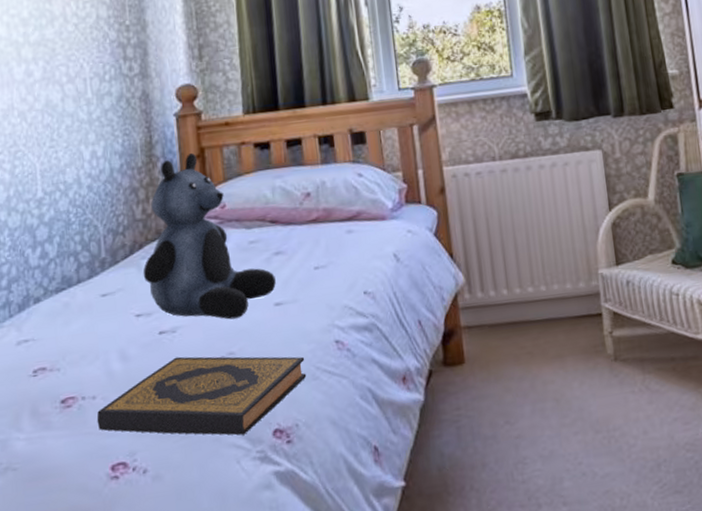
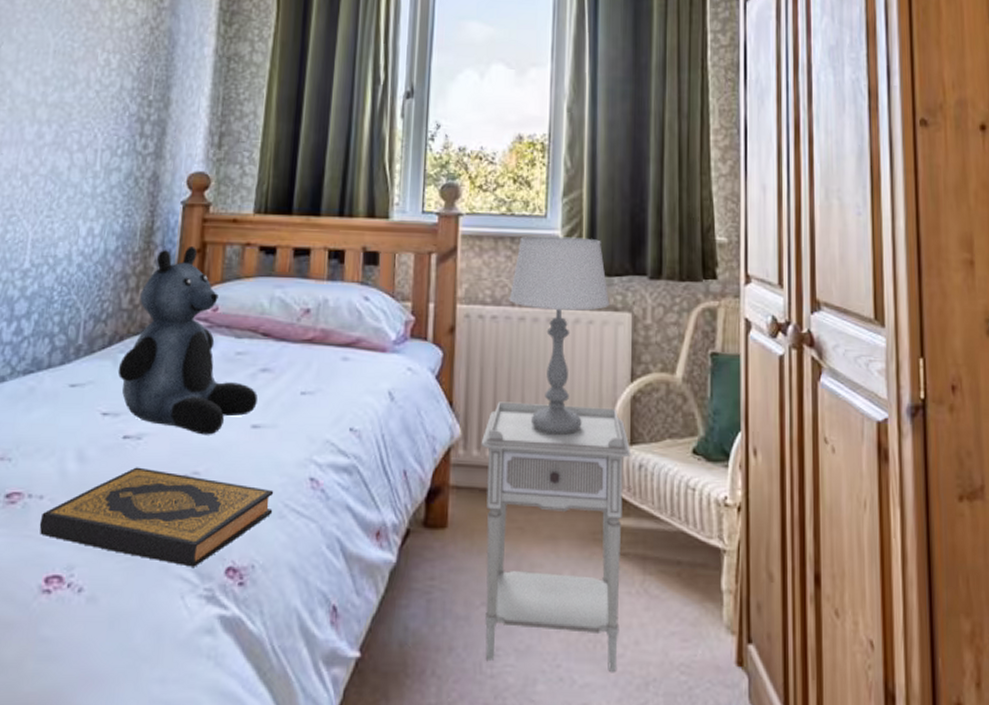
nightstand: none [483,236,631,469] -> present [481,402,631,672]
table lamp: none [489,89,581,268] -> present [509,236,610,435]

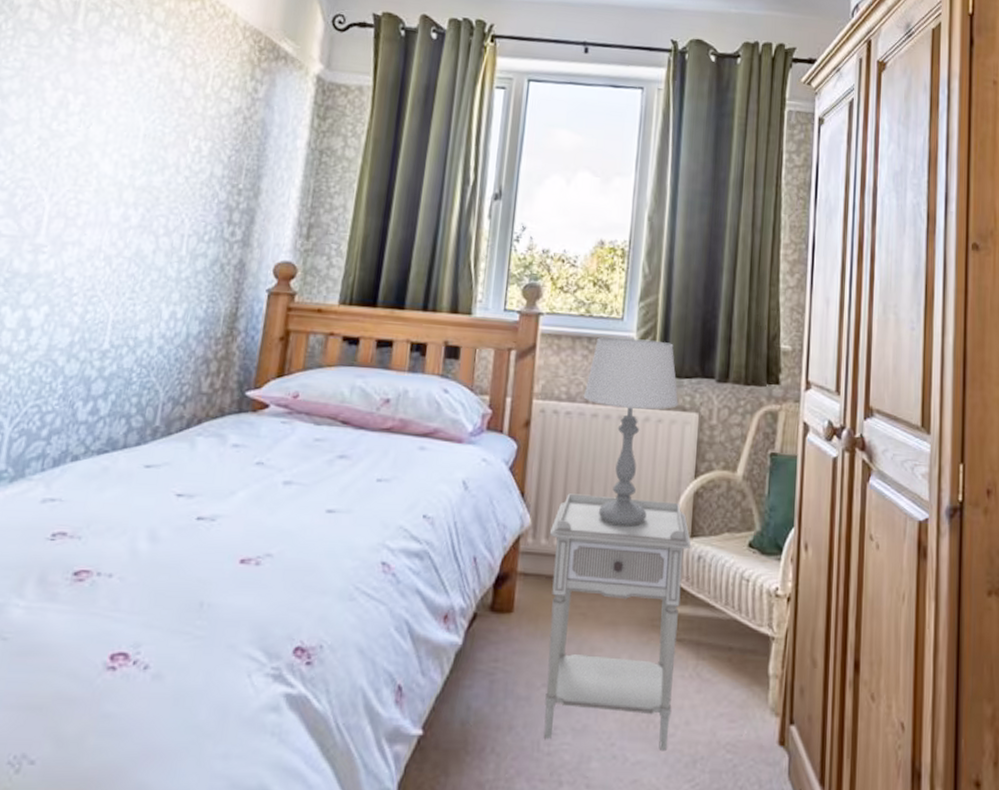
hardback book: present [39,467,274,567] -> none [107,548,346,646]
teddy bear: present [117,245,258,435] -> none [194,333,334,519]

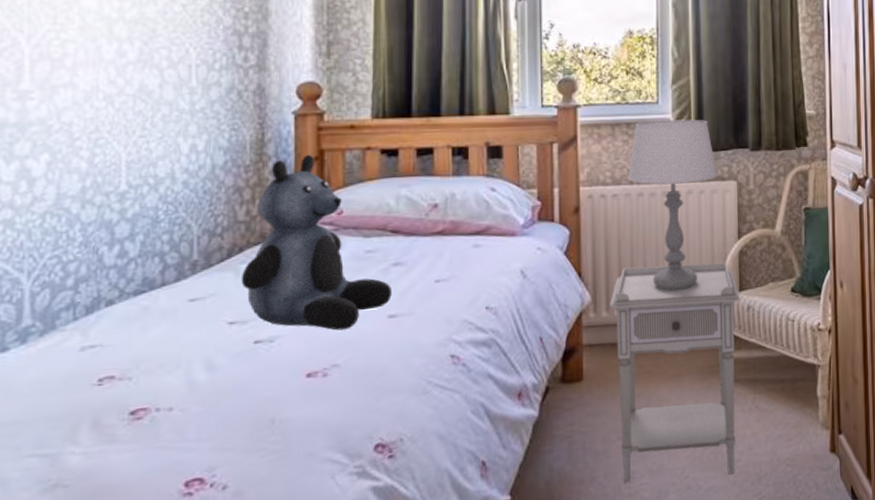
teddy bear: none [194,333,334,519] -> present [241,154,392,330]

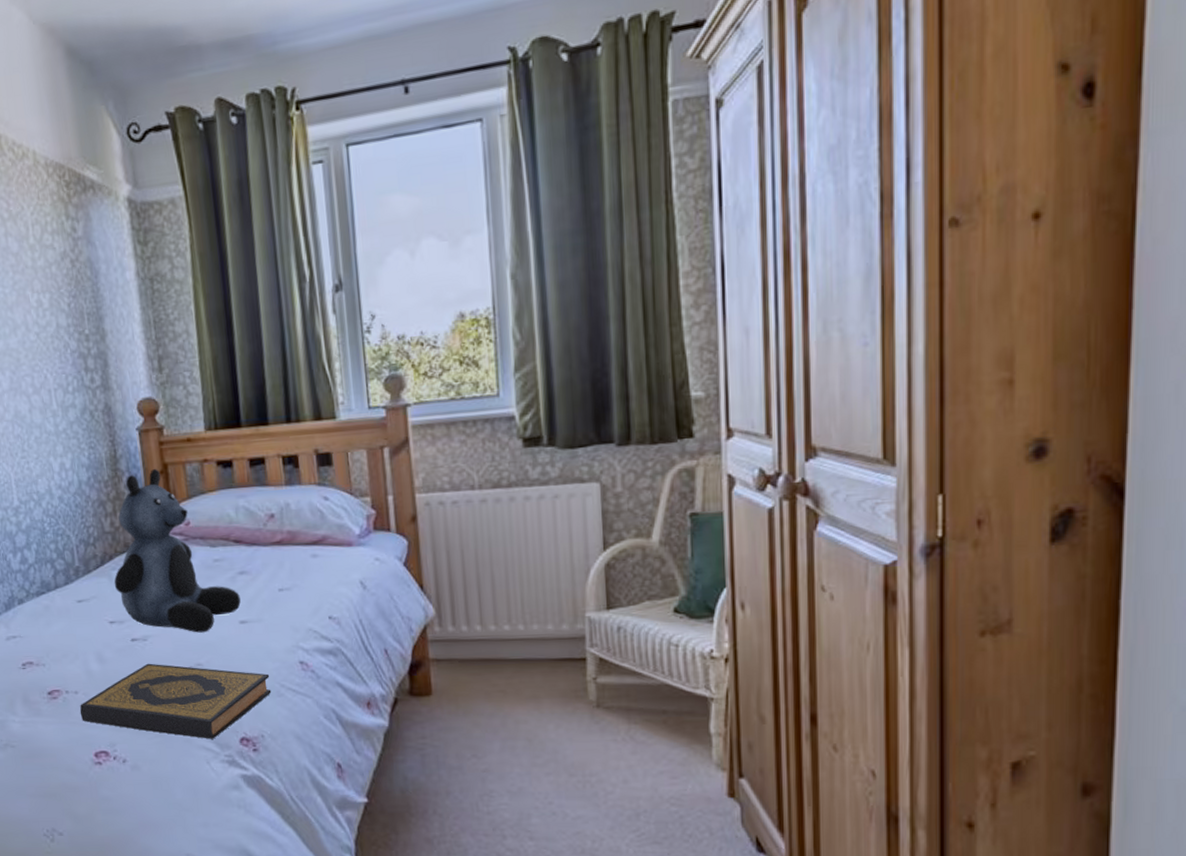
hardback book: none [172,367,416,450] -> present [80,663,272,739]
nightstand: present [609,262,741,483] -> none [455,576,609,806]
table lamp: present [627,119,717,291] -> none [468,412,575,607]

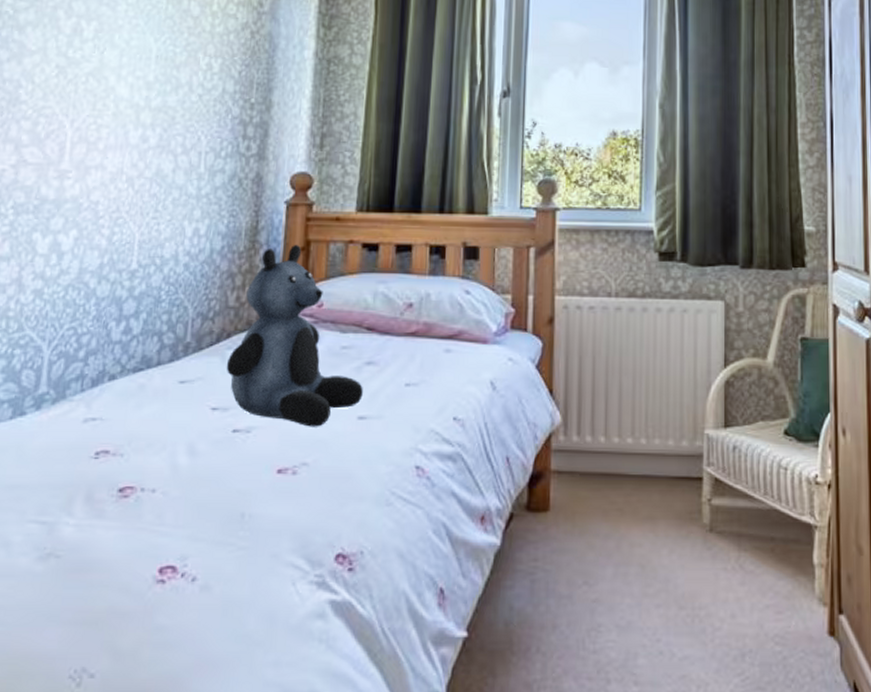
hardback book: present [80,663,272,739] -> none [152,459,381,555]

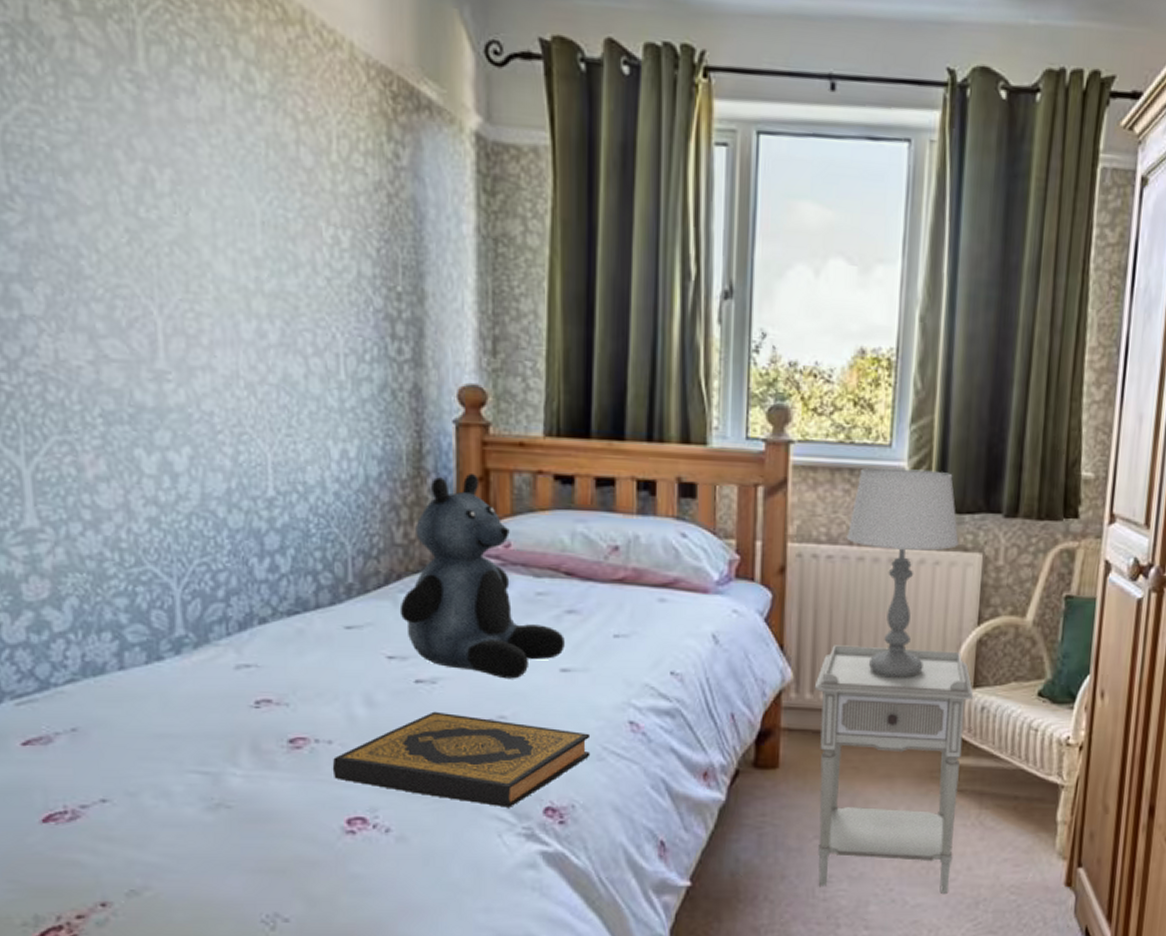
hardback book: none [152,459,381,555] -> present [332,711,591,808]
nightstand: none [580,389,726,644] -> present [814,645,974,894]
table lamp: none [605,228,703,419] -> present [846,467,959,678]

